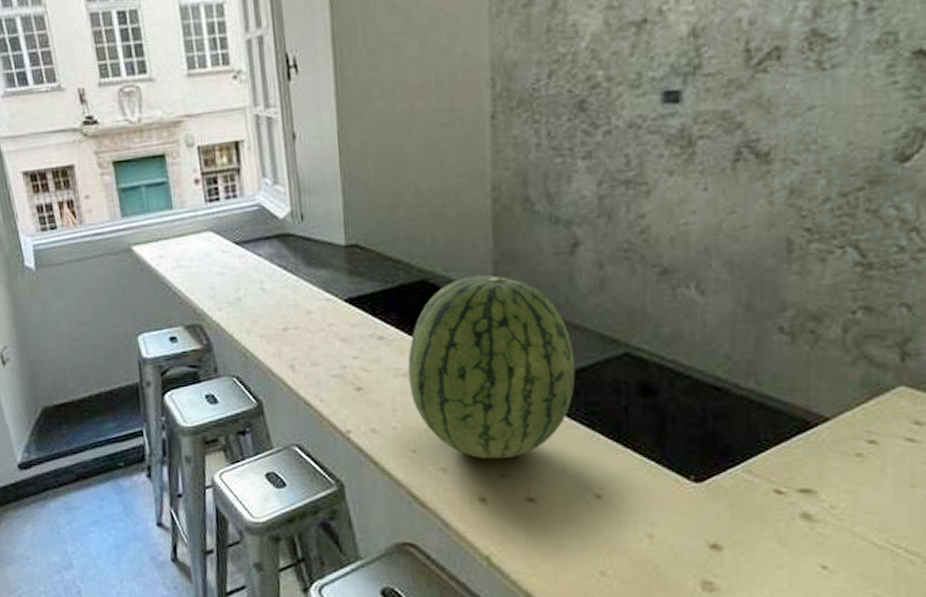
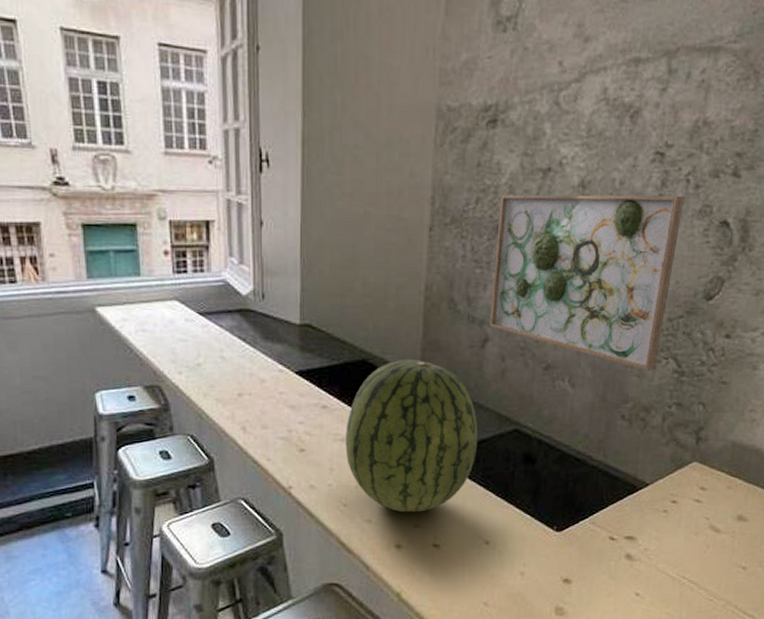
wall art: none [578,24,852,267] -> present [489,194,685,371]

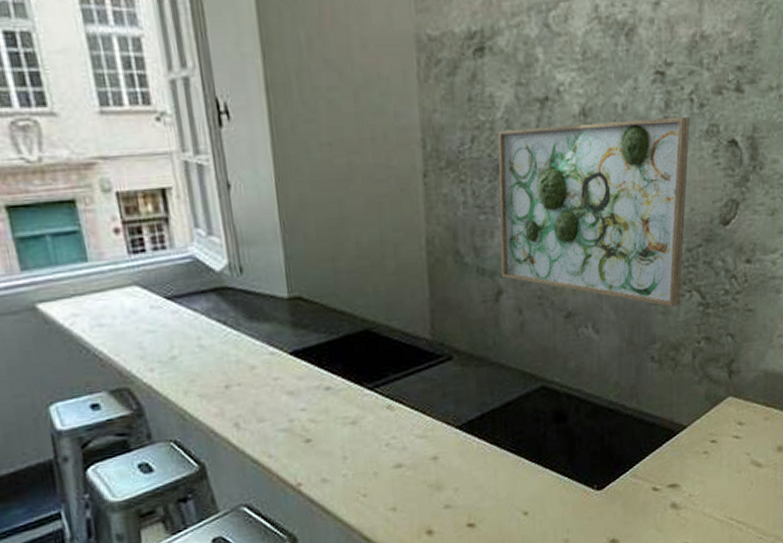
fruit: present [345,359,478,513] -> none [355,322,504,494]

